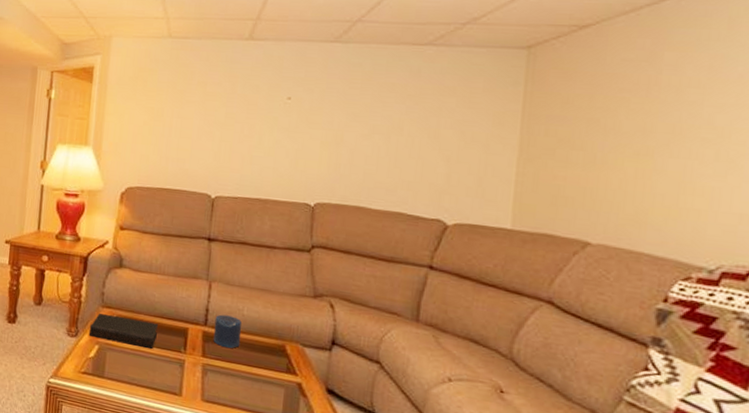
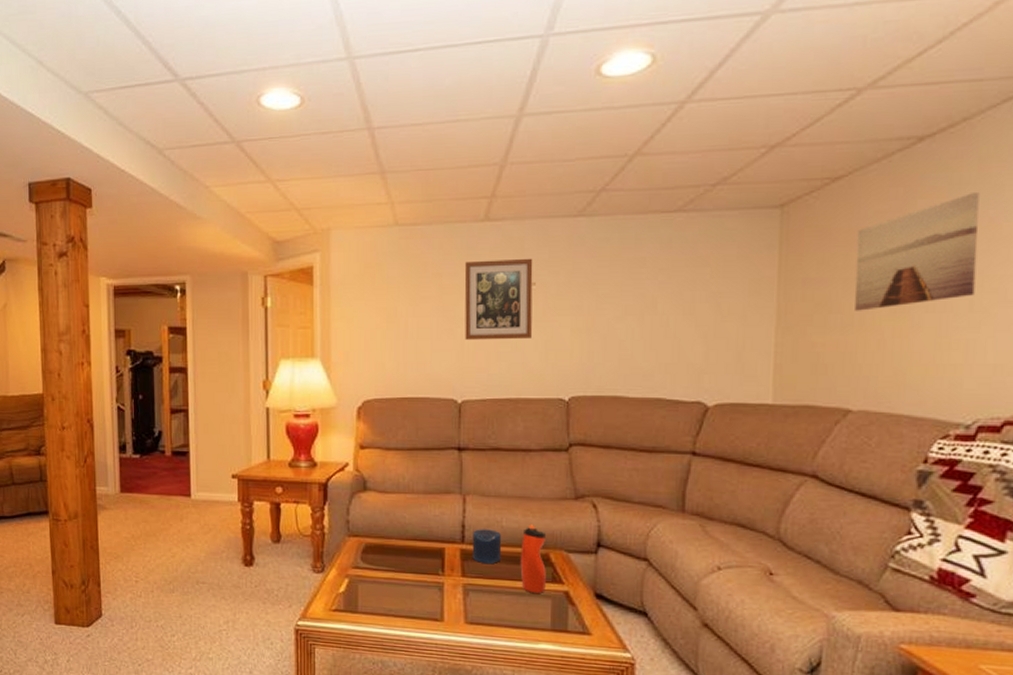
book: present [88,314,158,349] -> none [336,544,412,575]
wall art: none [222,73,290,147] -> present [464,258,533,340]
water bottle: none [257,316,283,382] -> present [520,524,546,593]
wall art: none [597,49,729,151] -> present [854,193,980,311]

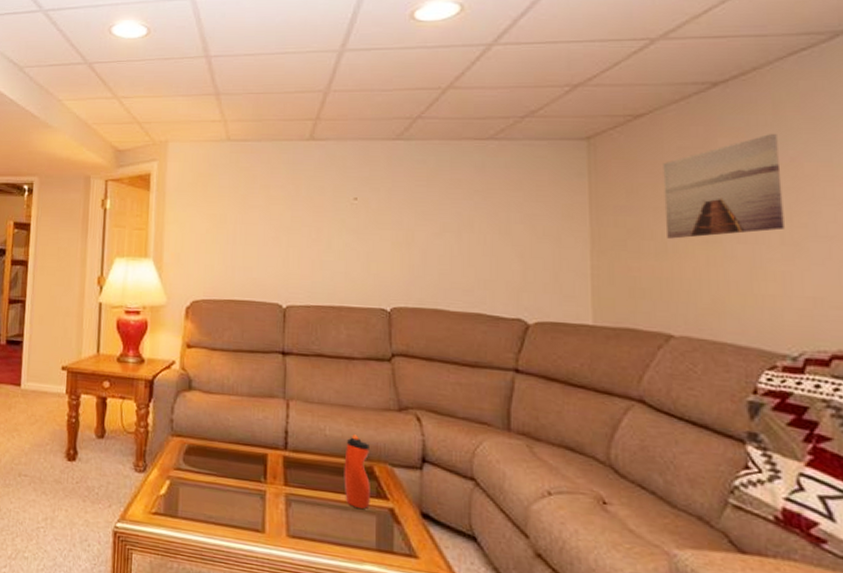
wall art: present [464,258,533,340] -> none [290,175,355,250]
candle: present [472,529,502,565] -> none [295,436,325,475]

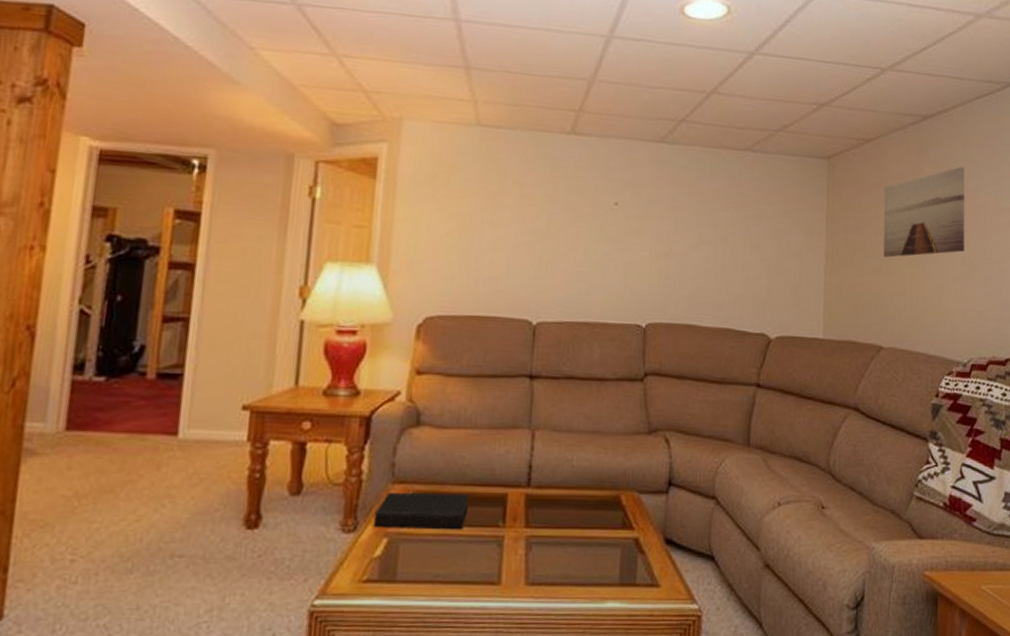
book: none [158,444,235,480] -> present [373,493,469,529]
water bottle: present [344,434,370,509] -> none [589,463,618,542]

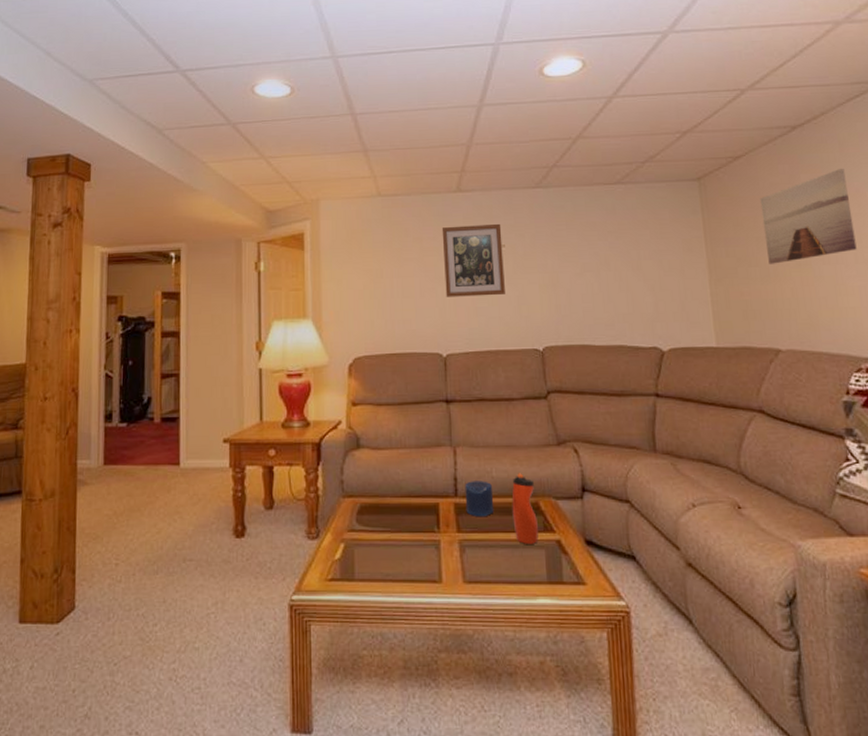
book: present [373,493,469,529] -> none [331,505,408,535]
candle: none [538,469,572,511] -> present [465,481,494,517]
wall art: none [544,173,617,260] -> present [441,223,505,297]
water bottle: none [589,463,618,542] -> present [511,473,539,544]

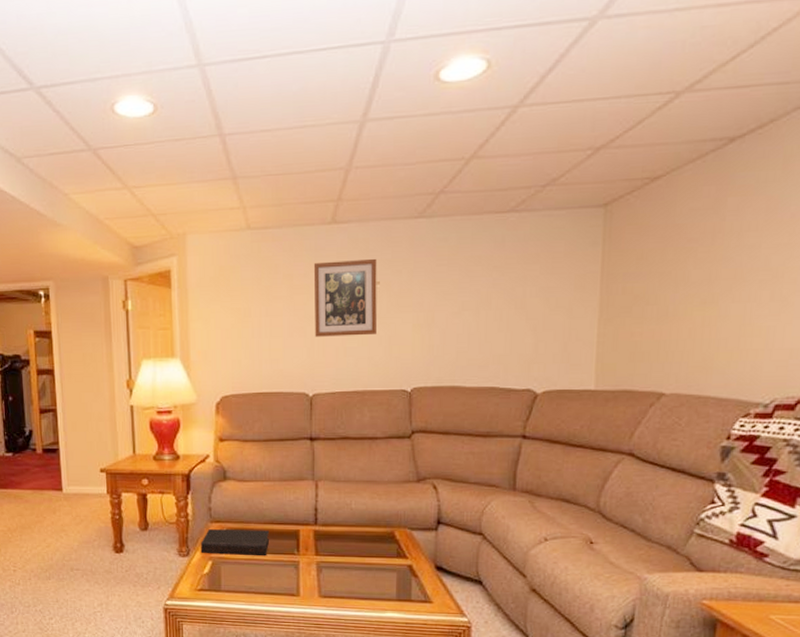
book: none [331,505,408,535] -> present [200,529,270,555]
candle: present [465,481,494,517] -> none [324,511,351,543]
water bottle: present [511,473,539,544] -> none [368,506,392,567]
wall art: present [760,169,857,264] -> none [669,190,783,302]

